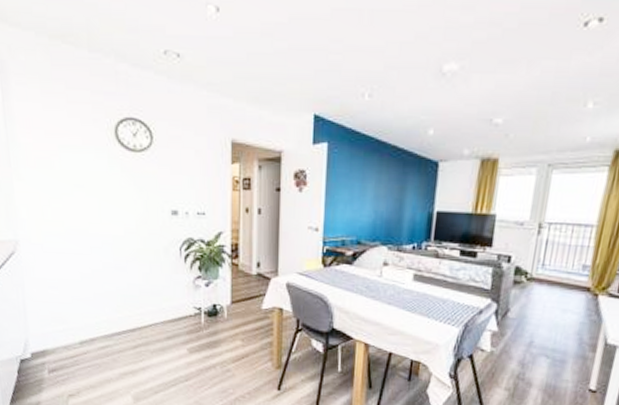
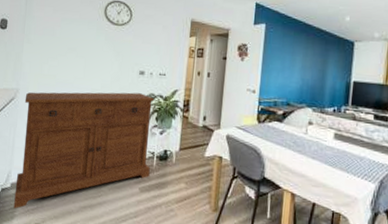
sideboard: none [28,238,198,381] -> present [13,92,155,209]

